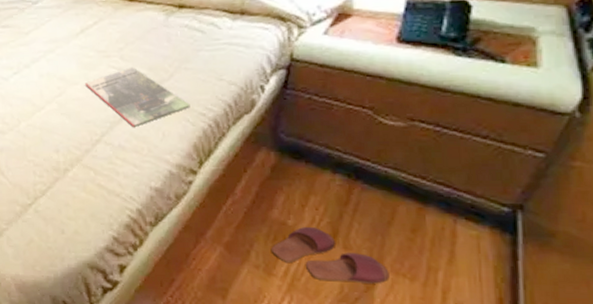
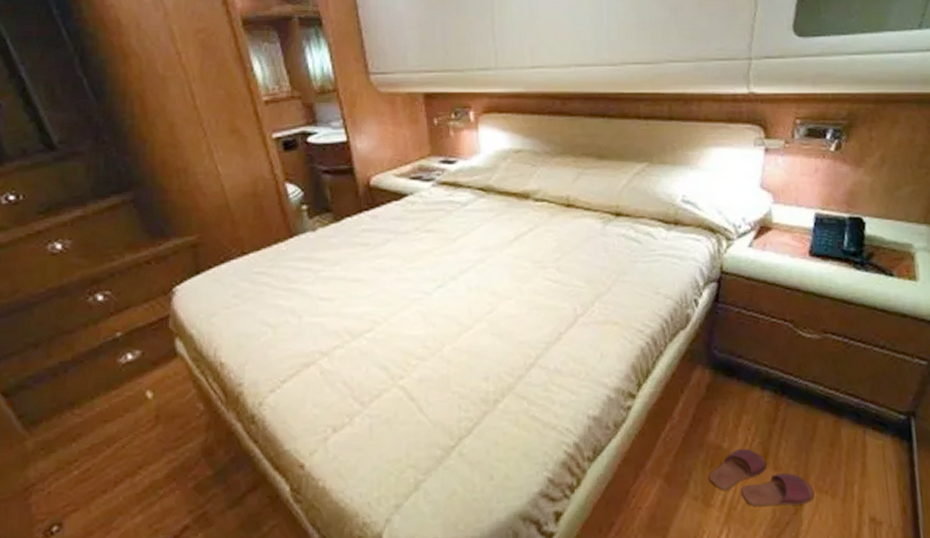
magazine: present [85,67,190,127] -> none [519,279,628,347]

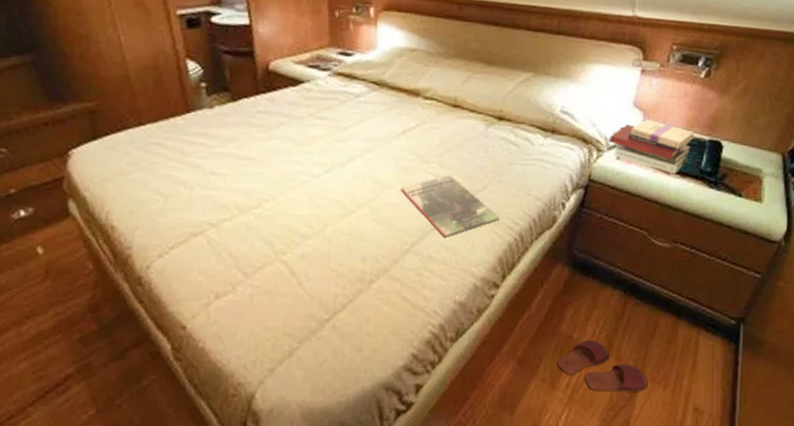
magazine: none [519,279,628,347] -> present [401,174,500,237]
books: none [739,201,832,258] -> present [610,120,695,174]

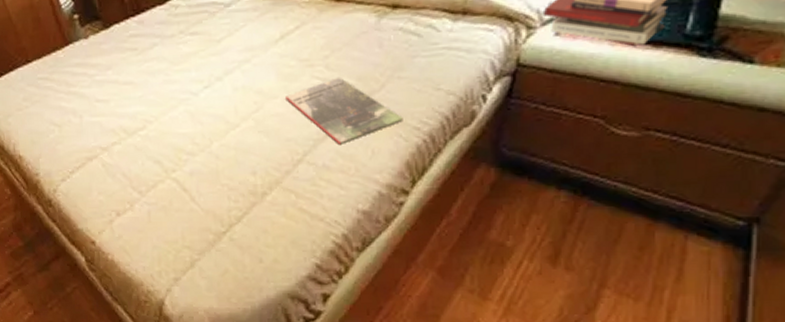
slippers: present [557,340,648,392] -> none [487,248,612,305]

